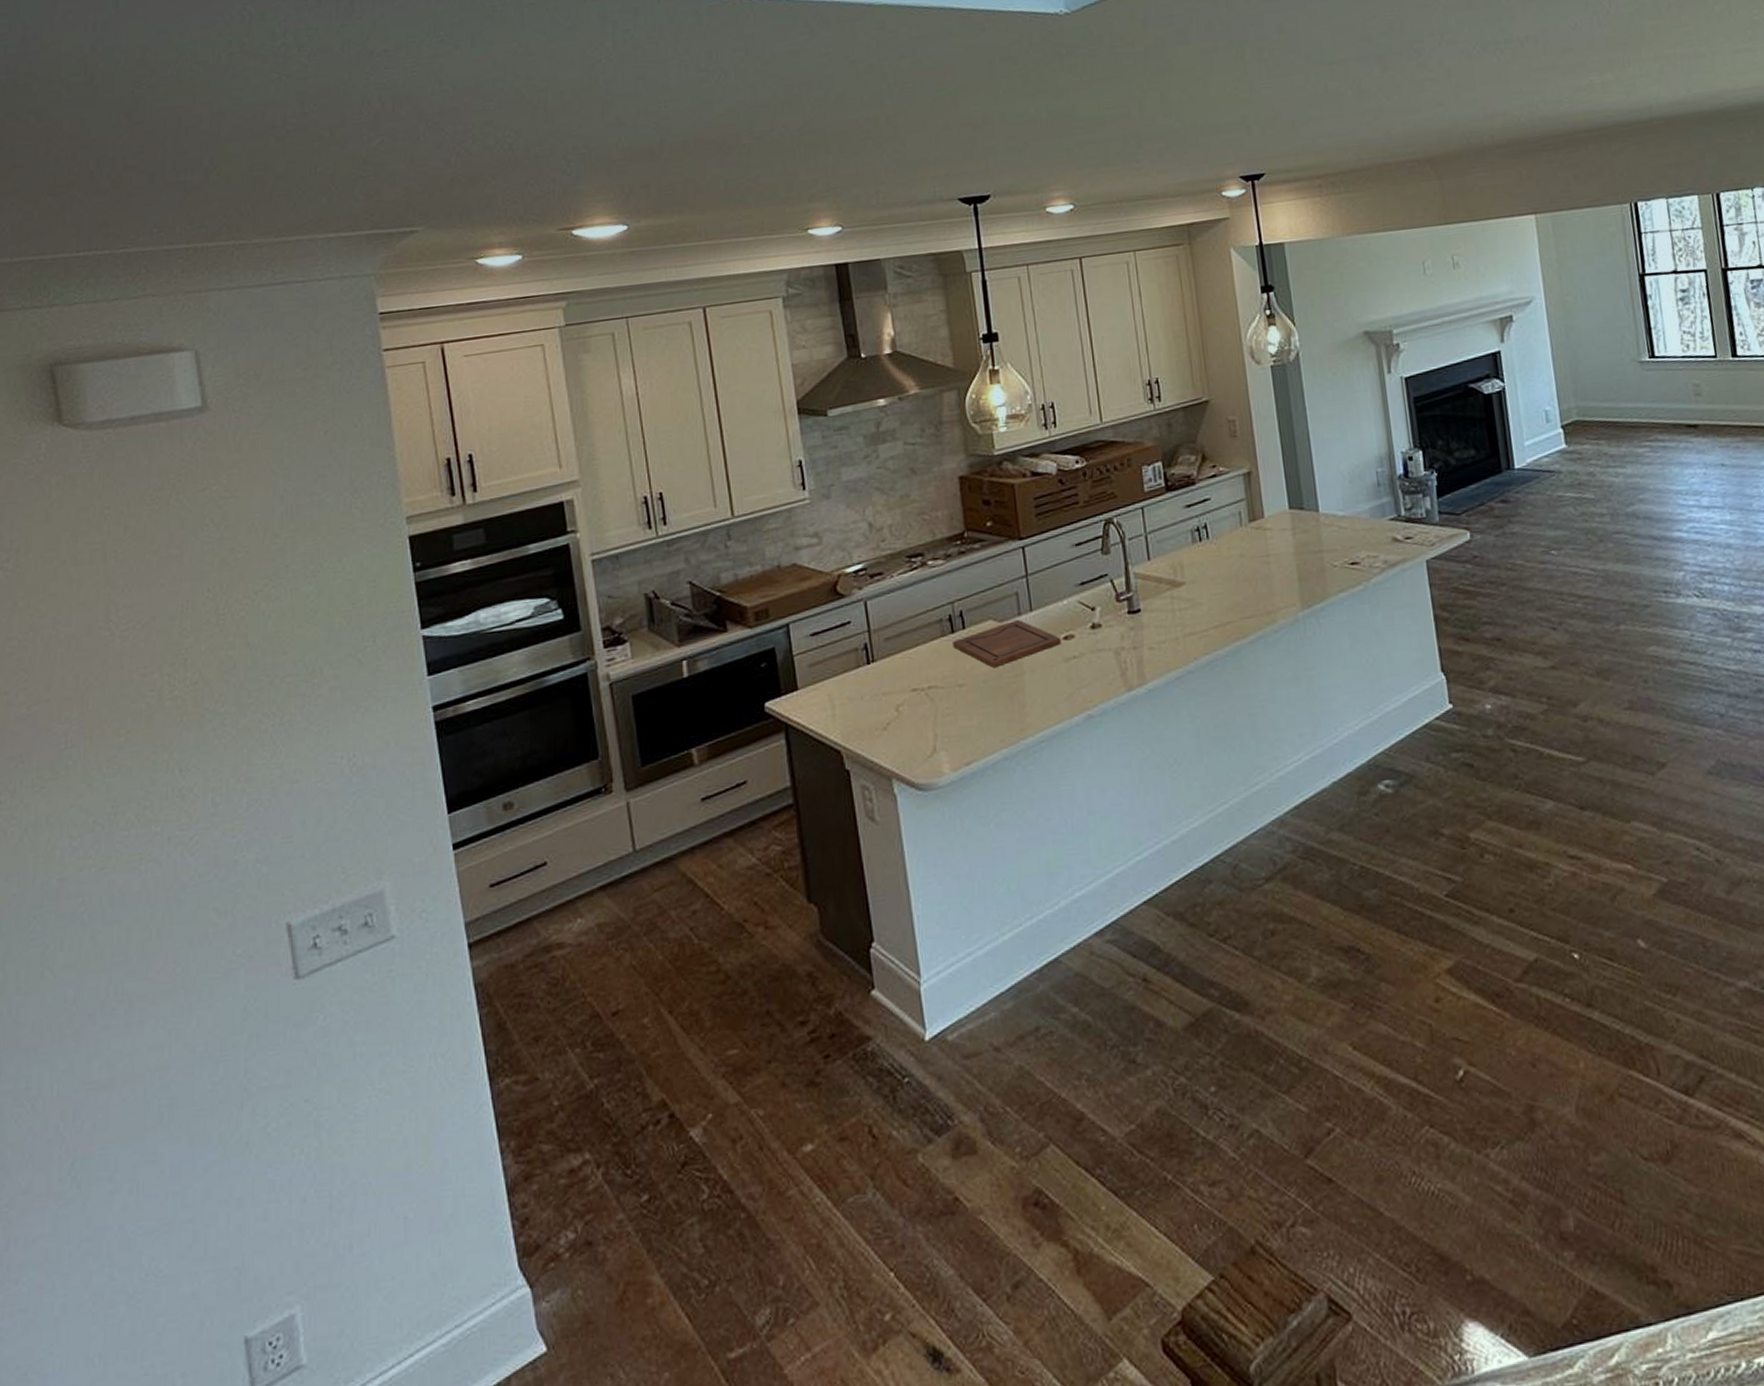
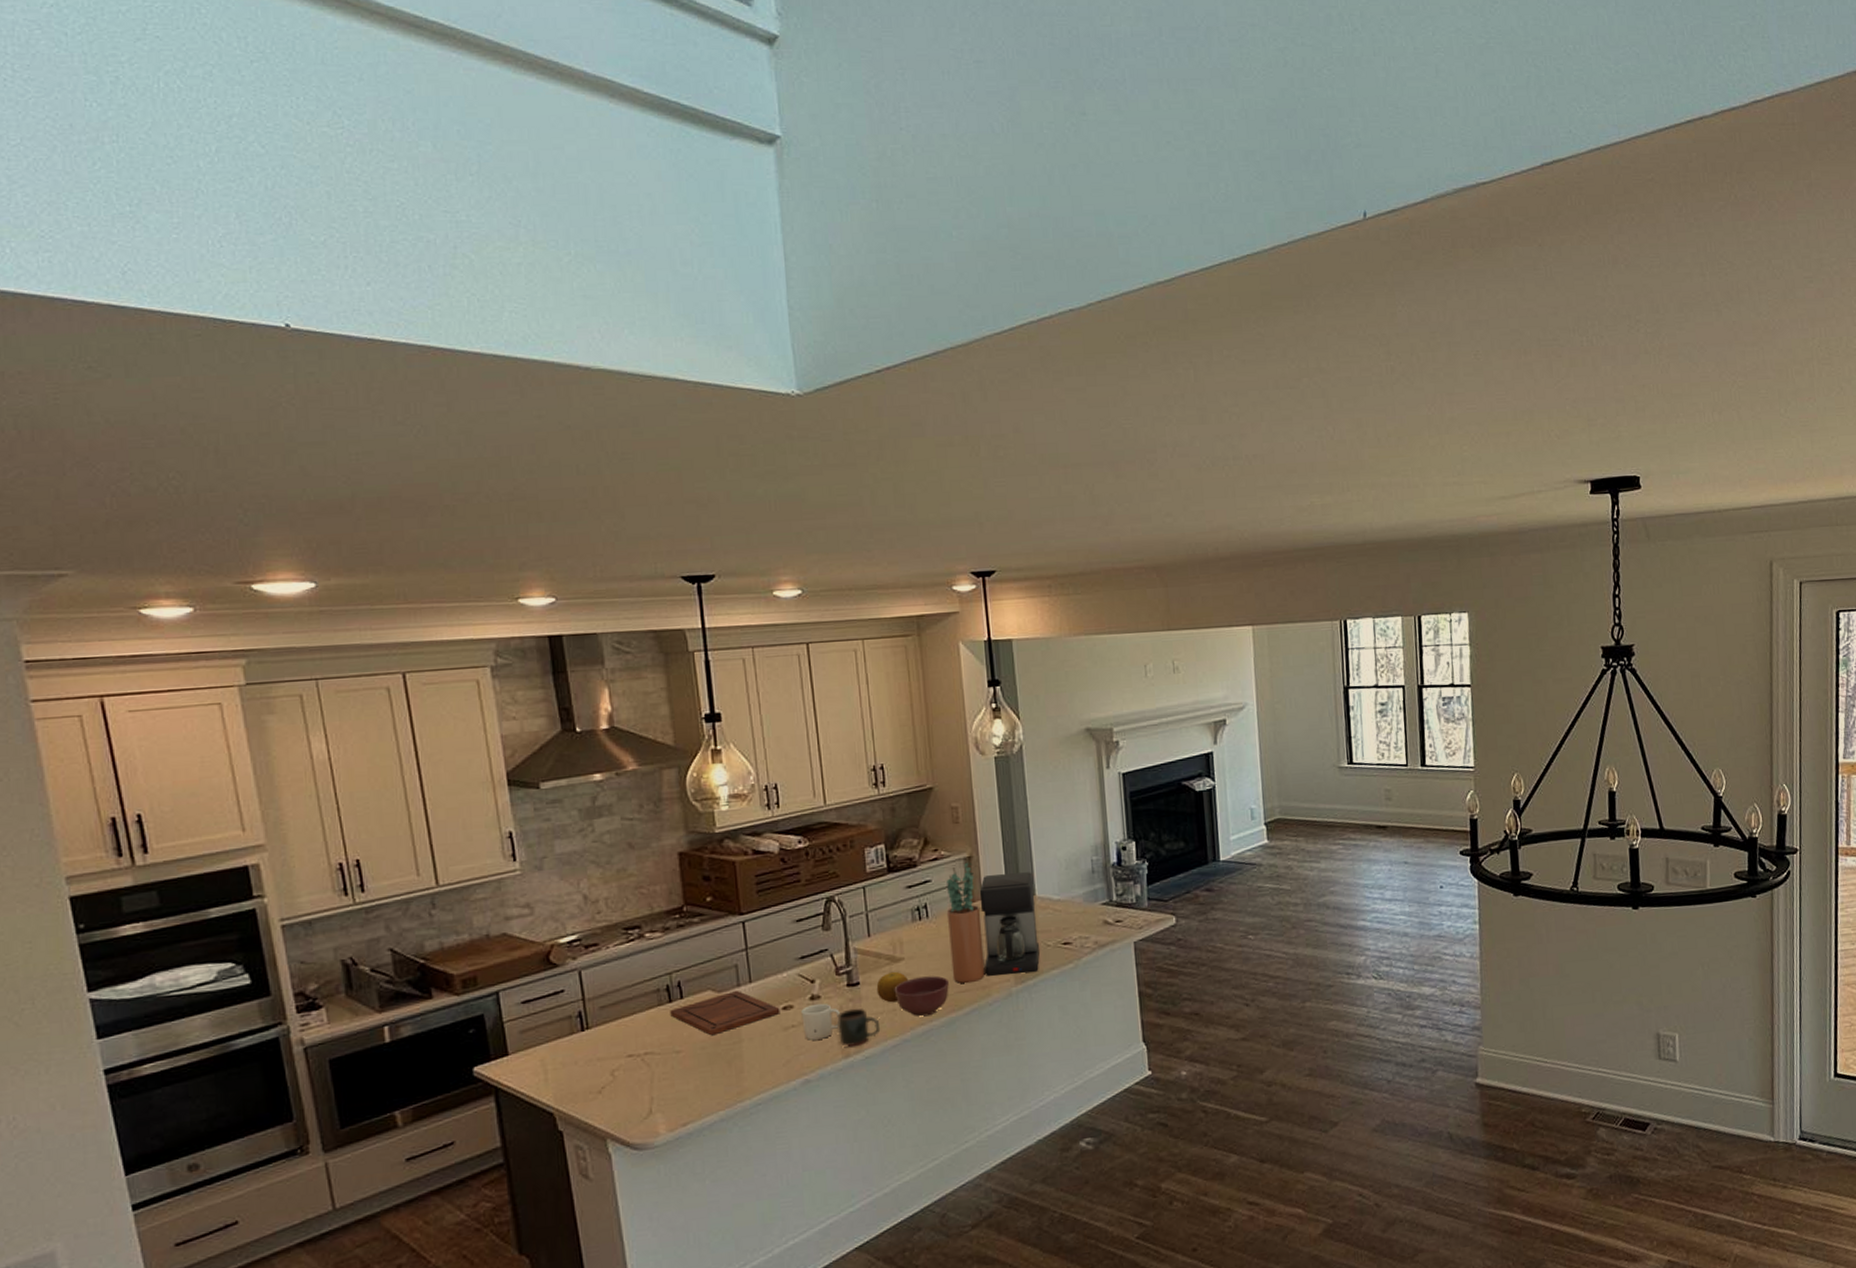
mug: none [1082,632,1122,673] -> present [801,1003,840,1041]
mug: none [1118,636,1164,680] -> present [837,1007,881,1047]
fruit: none [1158,597,1190,631] -> present [876,971,908,1003]
bowl: none [1176,601,1233,646] -> present [894,975,949,1017]
vase: none [1226,475,1270,610] -> present [946,859,986,984]
coffee maker: none [1260,487,1327,602] -> present [979,872,1040,977]

